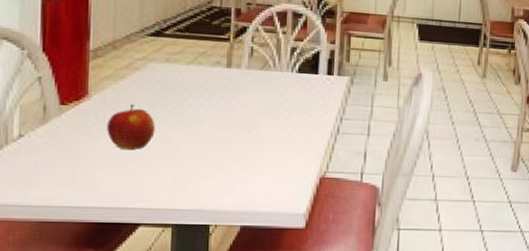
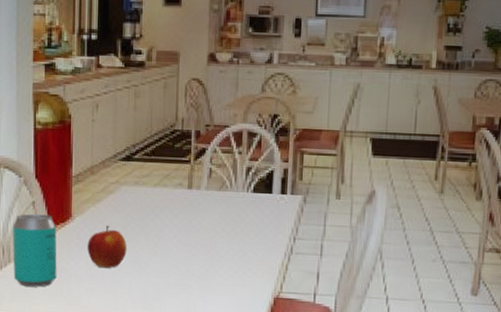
beverage can: none [11,90,69,172] -> present [13,214,57,287]

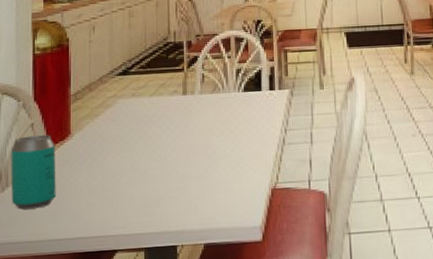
apple: present [87,225,127,268] -> none [87,138,126,181]

